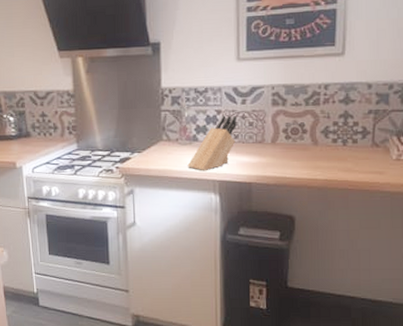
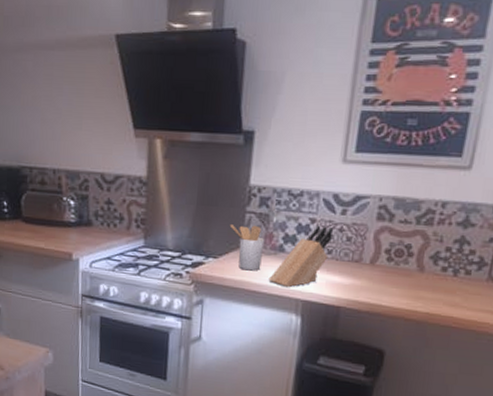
utensil holder: none [148,121,180,160] -> present [229,224,265,271]

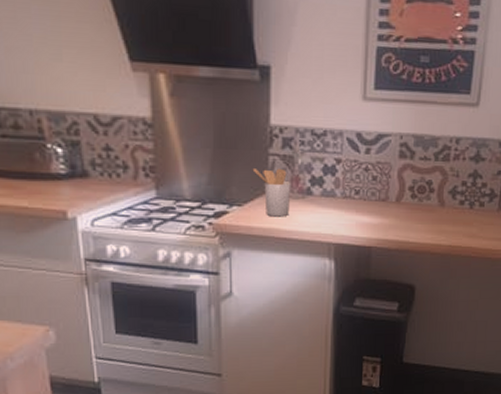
knife block: present [268,225,334,288] -> none [298,165,360,232]

